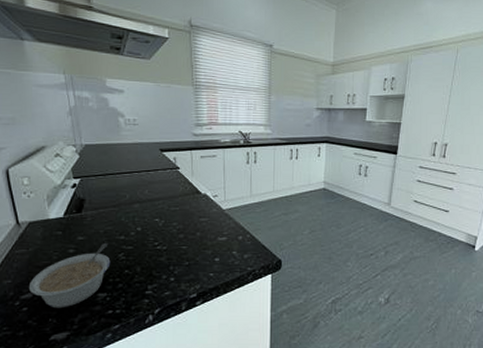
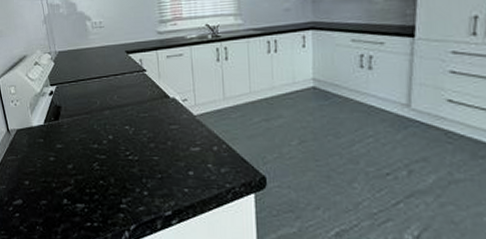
legume: present [28,243,111,308] -> none [19,152,87,217]

